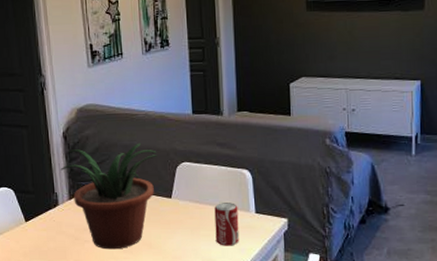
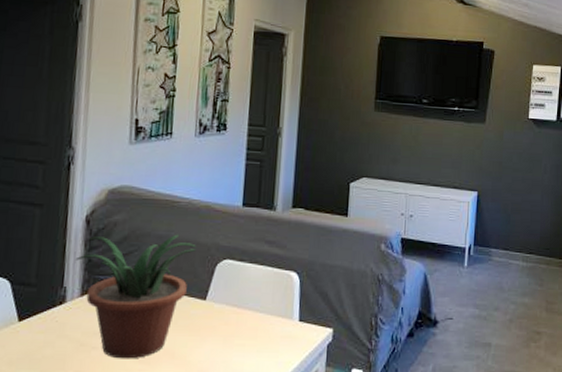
beverage can: present [214,203,240,246] -> none [251,308,281,358]

